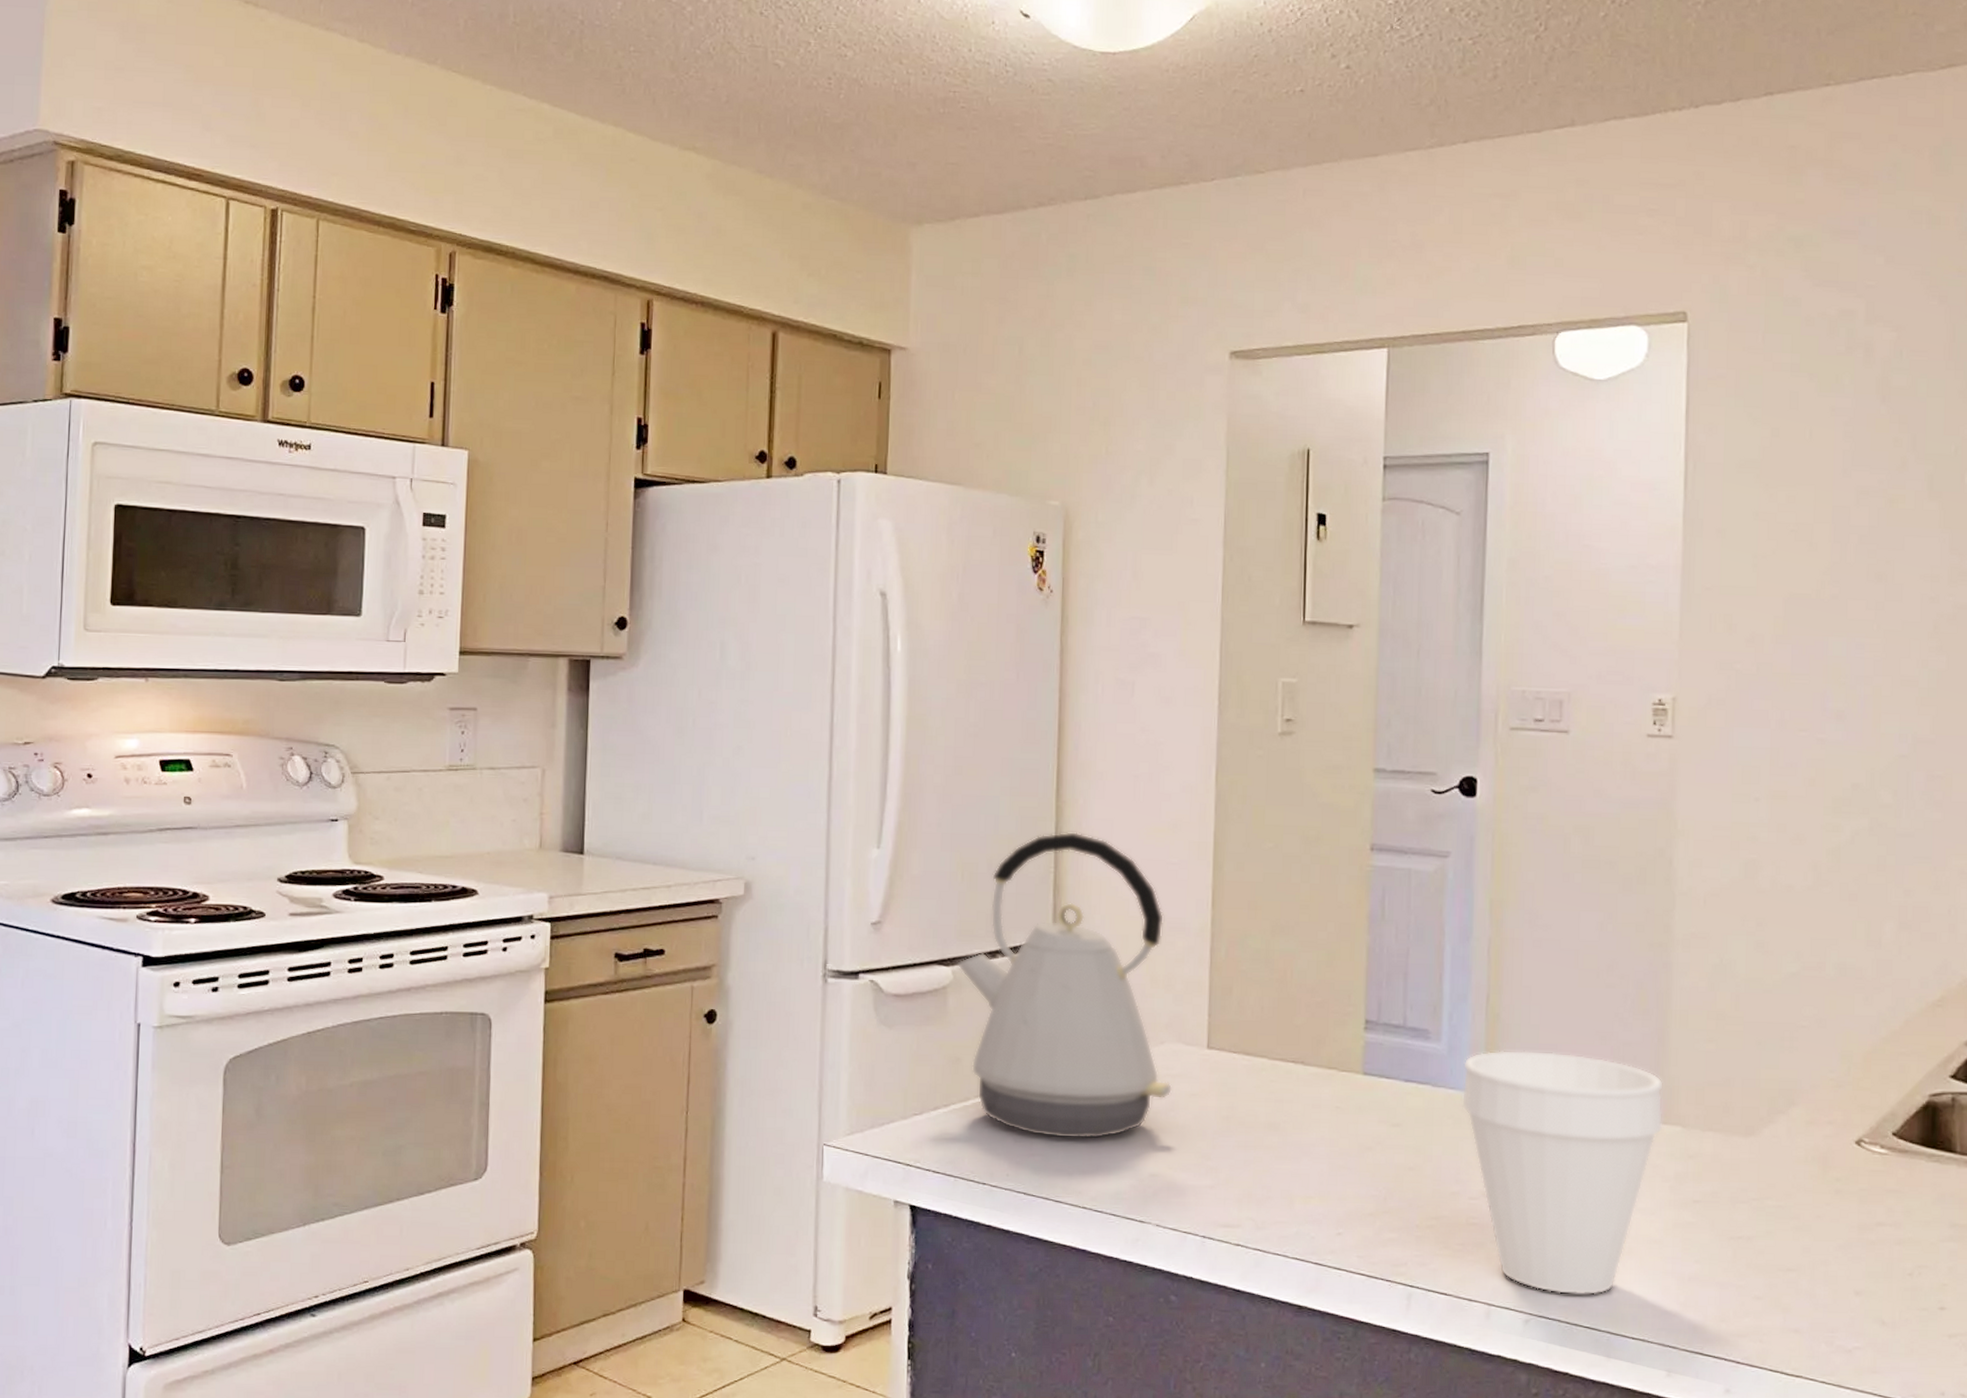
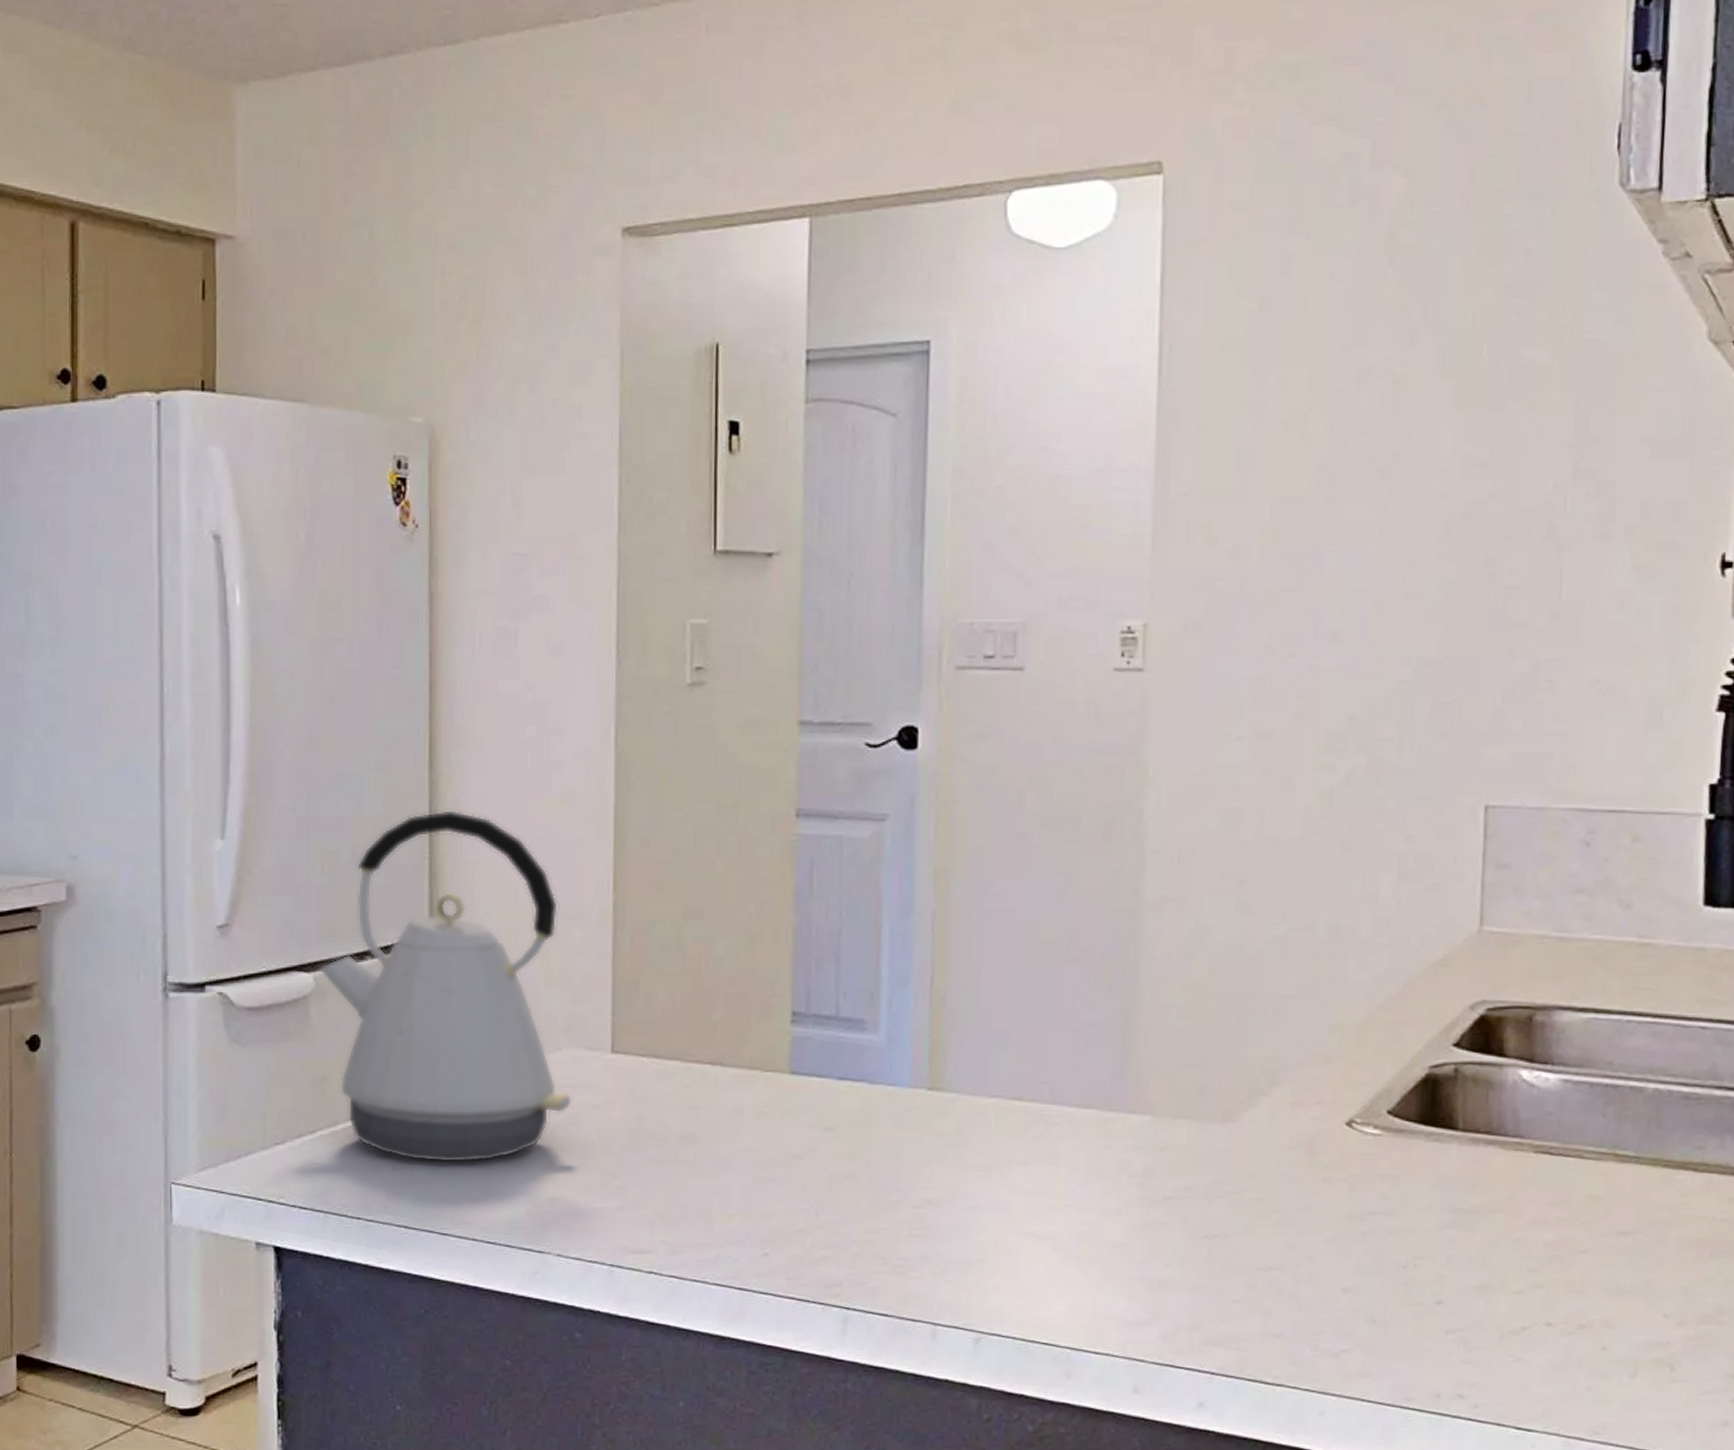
cup: present [1461,1050,1663,1296] -> none [902,1037,1131,1309]

